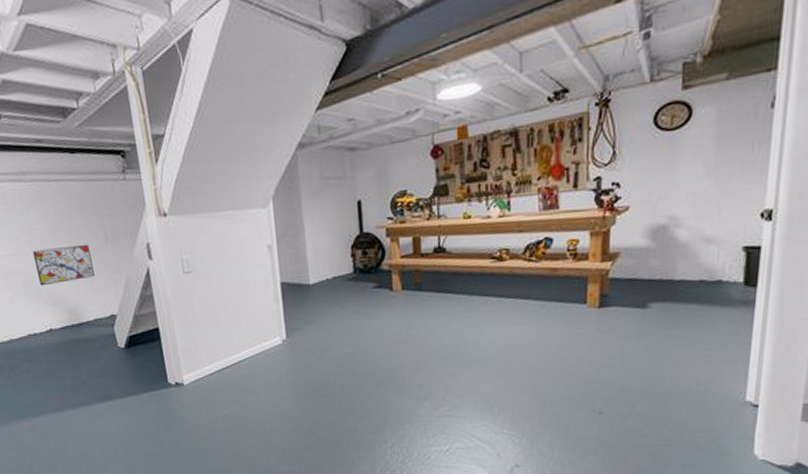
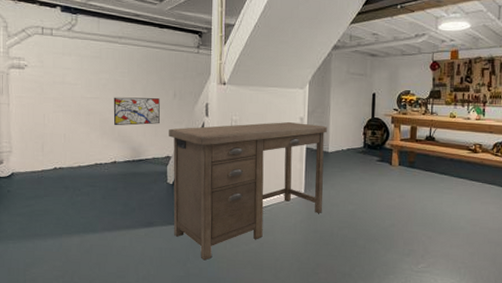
desk: none [107,251,313,432] -> present [169,122,327,261]

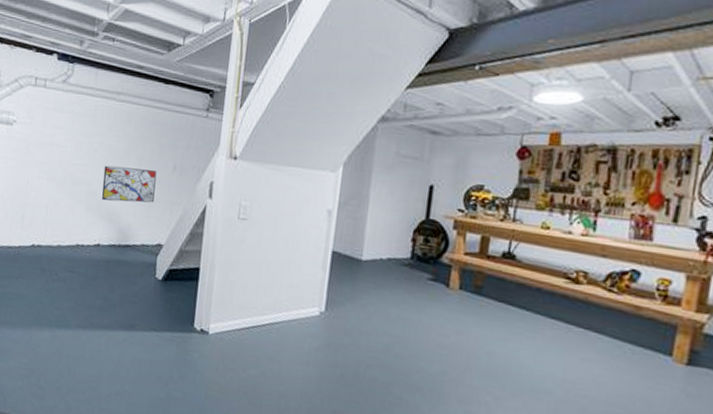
desk: present [169,122,327,261] -> none [157,209,363,383]

